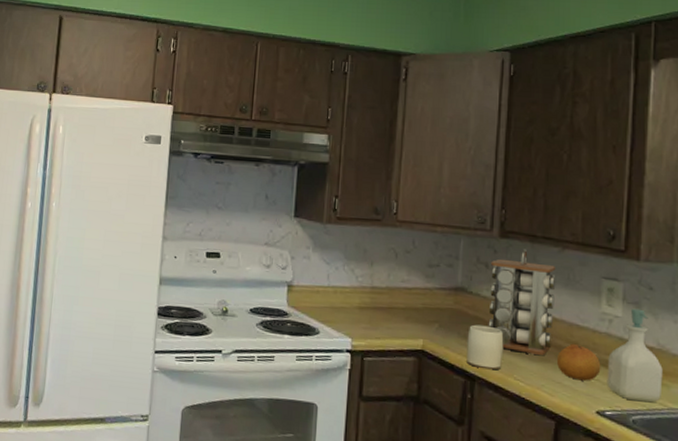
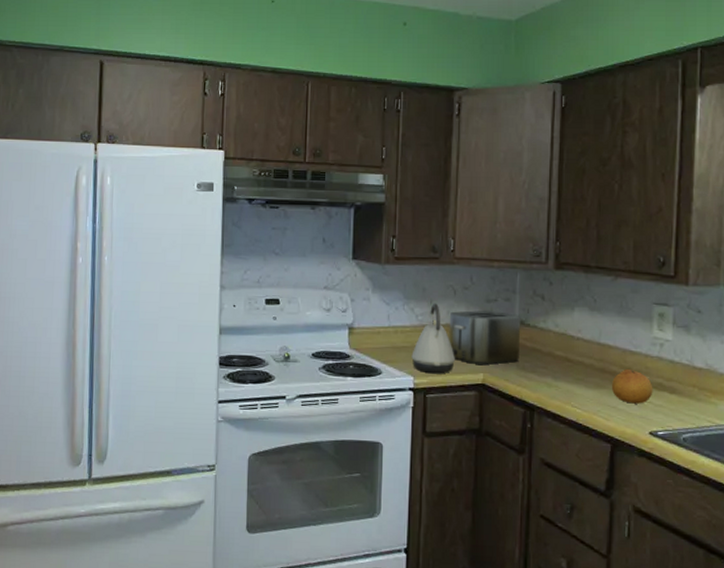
kettle: none [350,265,396,337] -> present [411,303,456,374]
toaster: none [388,274,464,331] -> present [449,310,521,366]
mug: present [466,324,504,371] -> none [526,356,561,399]
spice rack: present [488,249,556,355] -> none [545,279,610,382]
soap bottle: present [607,308,663,402] -> none [659,331,711,420]

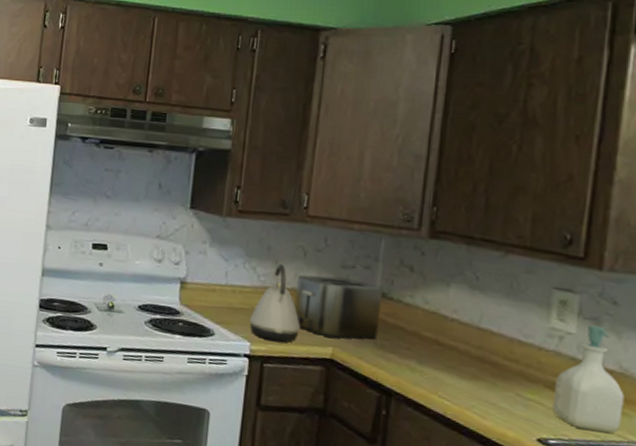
fruit: present [612,368,653,404] -> none [492,361,546,404]
soap bottle: none [659,331,711,420] -> present [552,324,624,433]

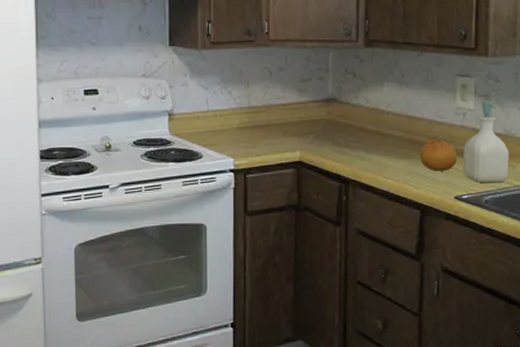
kettle: present [249,263,301,343] -> none [231,85,274,155]
toaster: present [294,275,383,339] -> none [266,90,335,144]
fruit: none [492,361,546,404] -> present [420,138,458,171]

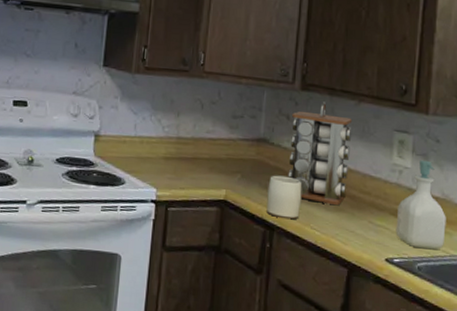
mug: none [340,131,373,172] -> present [266,175,302,220]
spice rack: none [358,56,417,153] -> present [288,101,353,205]
fruit: present [420,138,458,171] -> none [351,193,391,230]

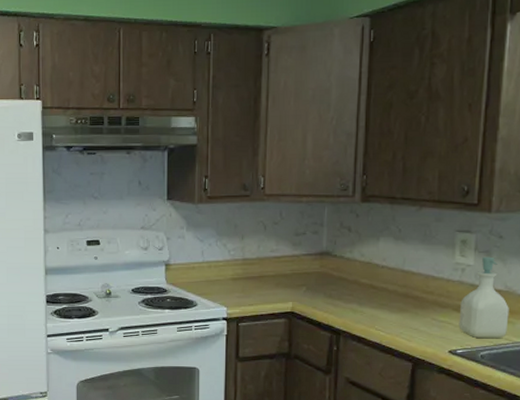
mug: present [266,175,302,220] -> none [332,284,366,324]
spice rack: present [288,101,353,205] -> none [351,211,414,306]

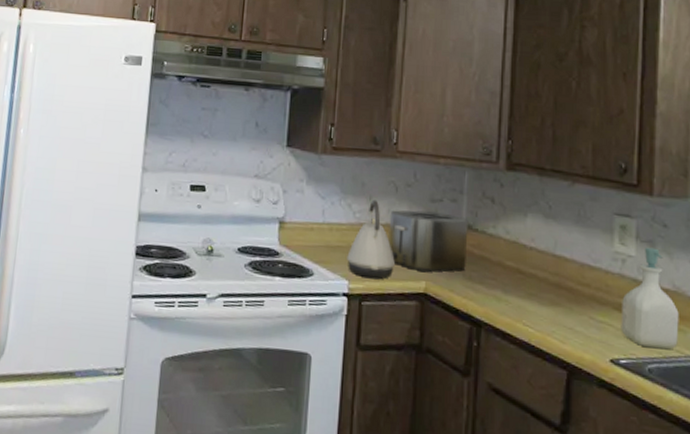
kettle: none [225,238,267,304] -> present [347,199,396,279]
toaster: none [260,244,328,295] -> present [388,210,469,273]

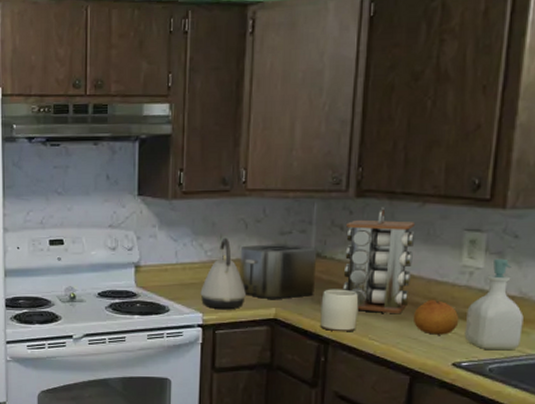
mug: none [472,265,512,316] -> present [320,289,359,332]
spice rack: none [495,182,566,298] -> present [342,207,416,313]
fruit: none [569,285,615,327] -> present [414,299,459,335]

